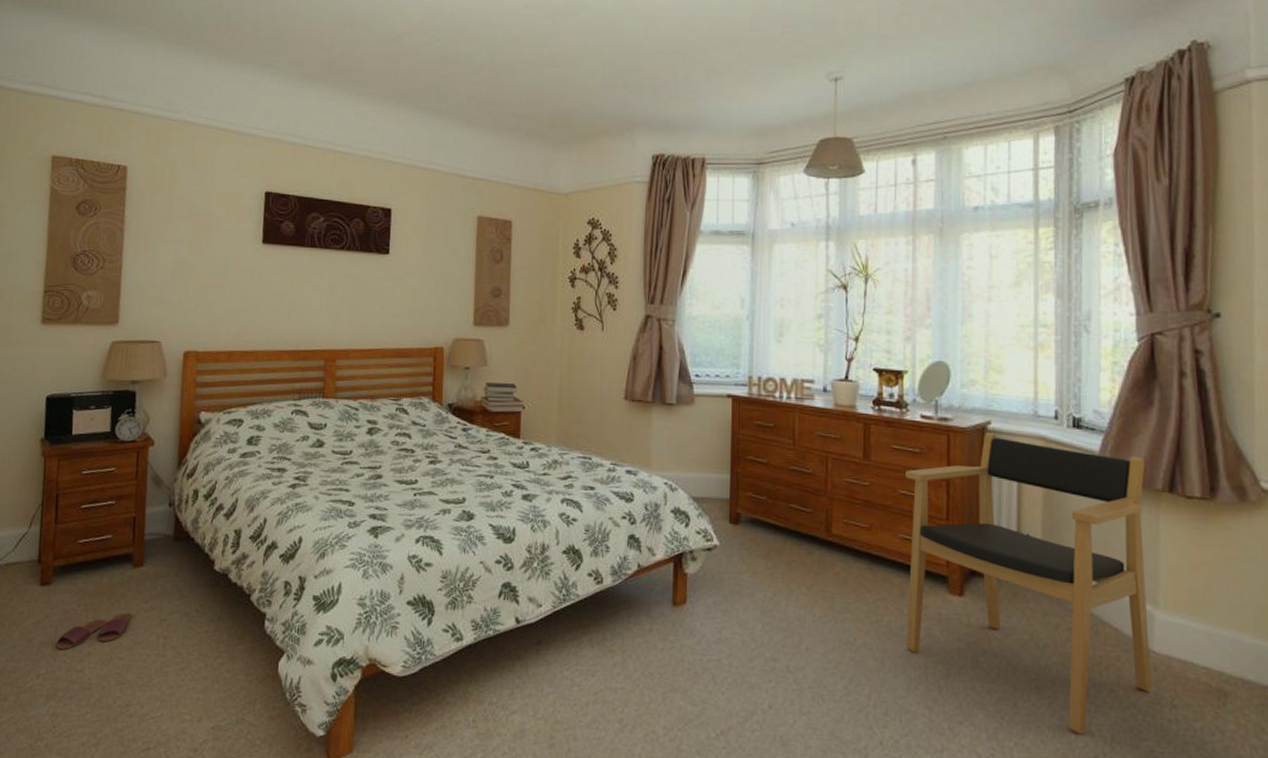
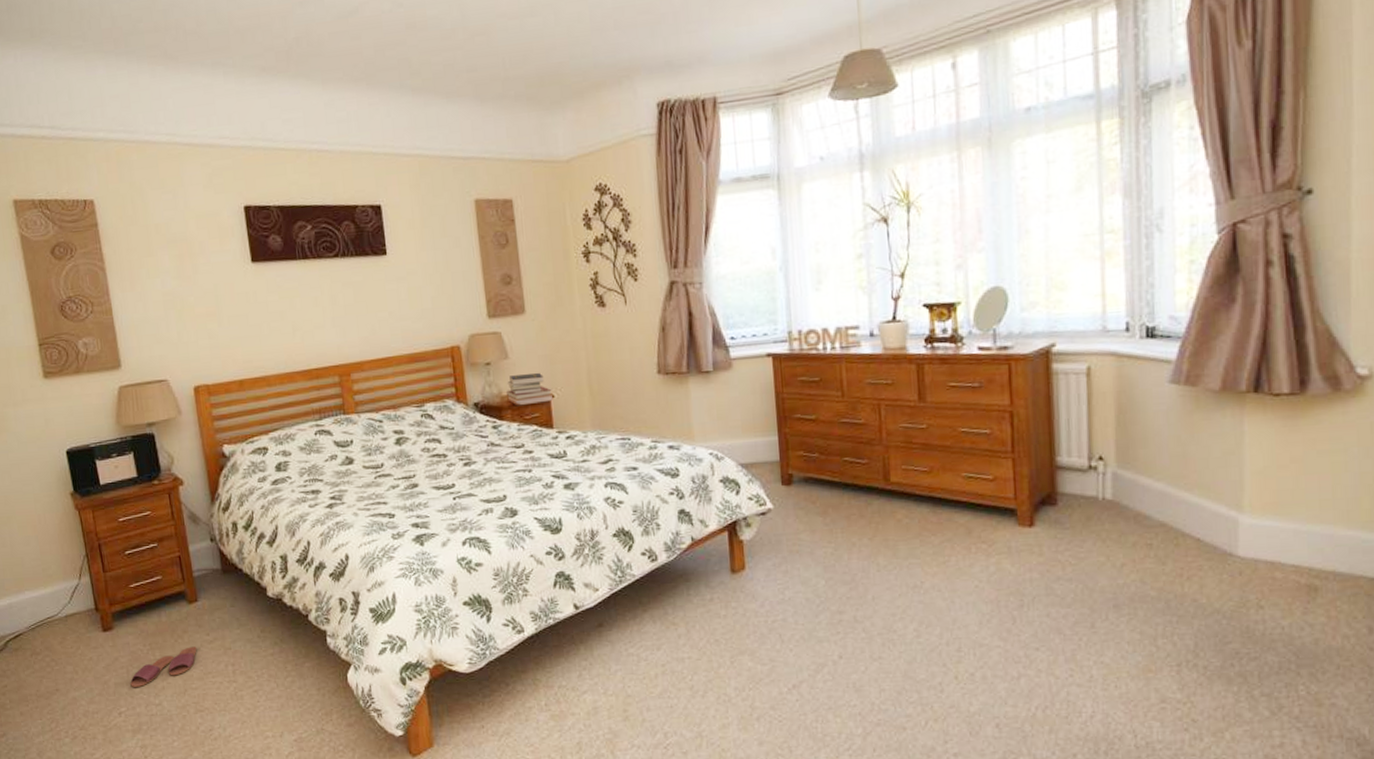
alarm clock: present [114,409,145,443] -> none [141,451,170,486]
armchair: present [906,433,1151,735] -> none [965,356,1236,646]

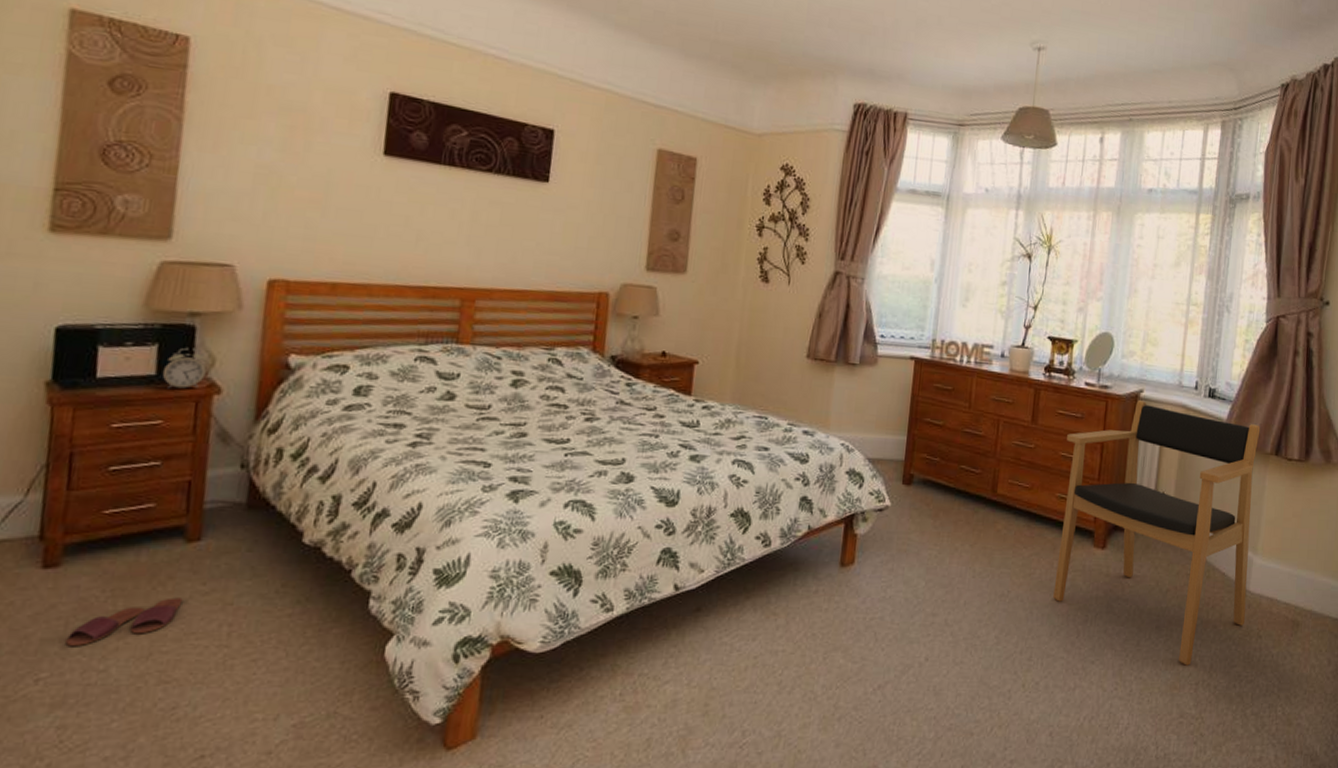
alarm clock: none [141,451,170,486] -> present [162,347,208,389]
books: present [507,373,553,406] -> none [648,334,698,368]
armchair: none [965,356,1236,646] -> present [1053,400,1261,666]

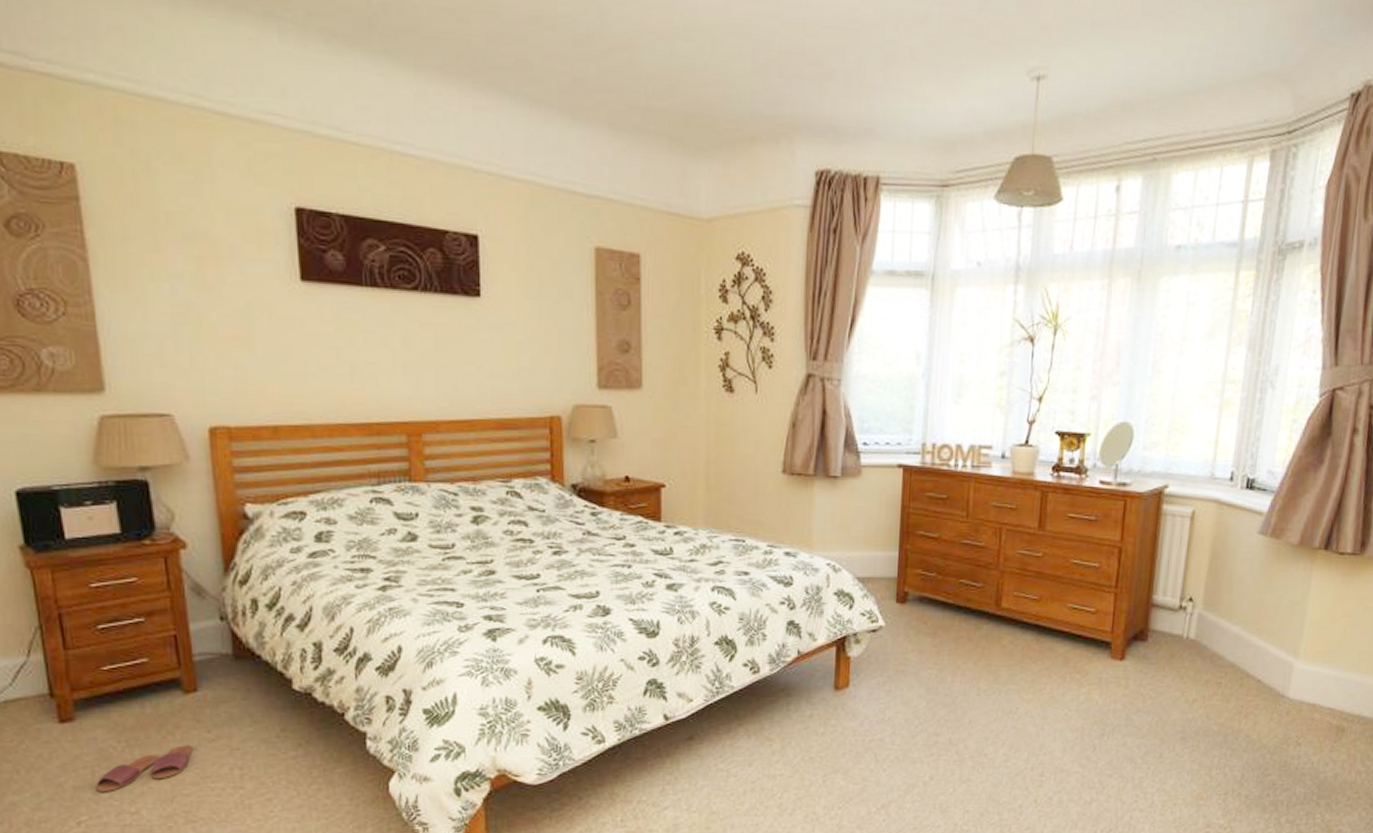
alarm clock: present [162,347,208,389] -> none [126,503,168,546]
armchair: present [1053,400,1261,666] -> none [1066,497,1308,776]

